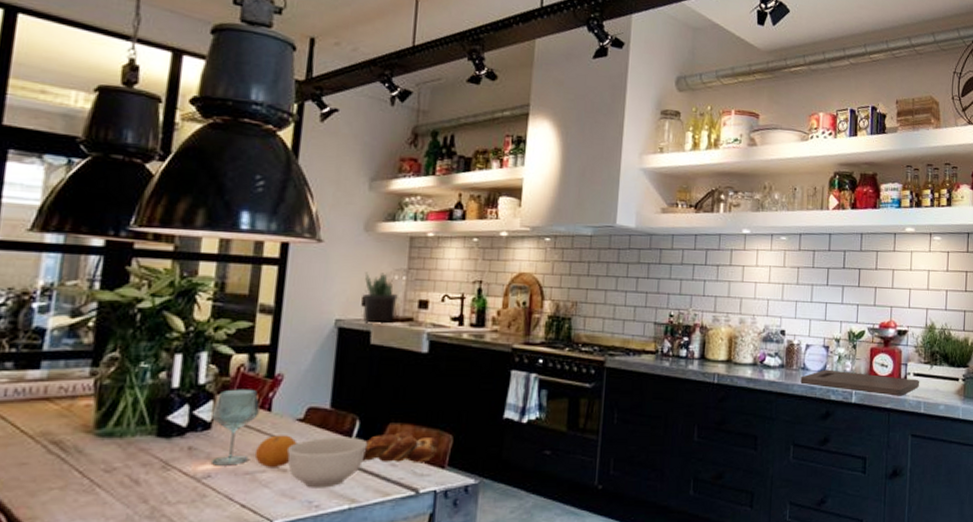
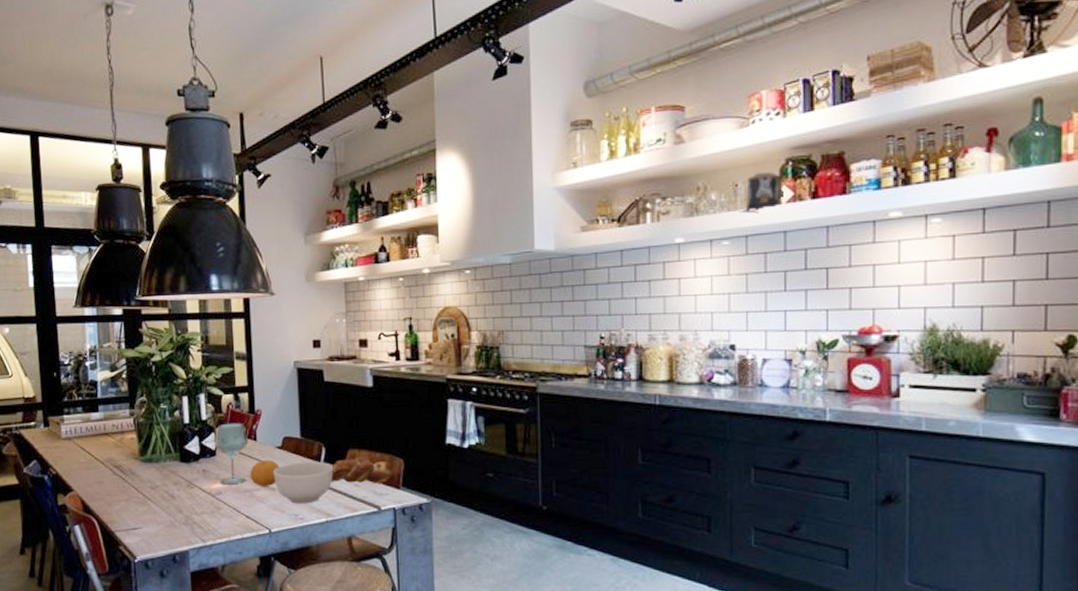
planter: present [362,272,398,324] -> none [312,317,341,363]
canister: none [796,181,830,215] -> present [739,172,782,214]
cutting board: present [800,369,919,396] -> none [758,385,917,412]

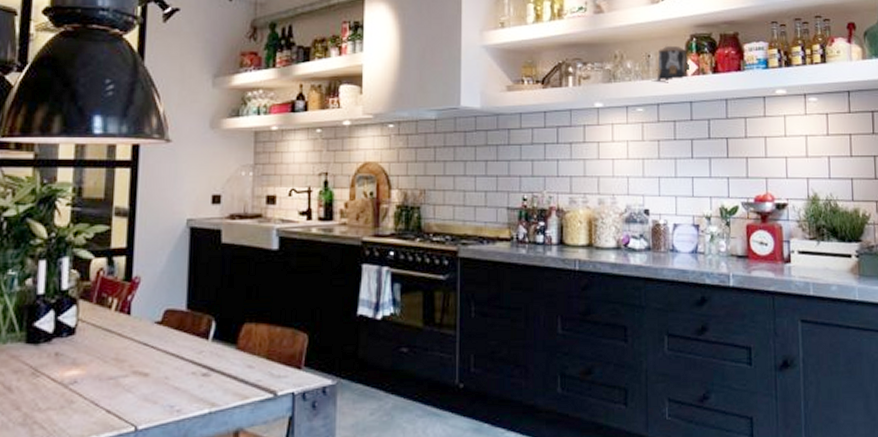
wine glass: present [215,423,248,485] -> none [75,293,119,371]
fruit: present [249,460,280,486] -> none [117,338,157,371]
bowl: present [273,461,334,504] -> none [148,338,224,393]
bread loaf: present [331,457,392,483] -> none [219,332,294,364]

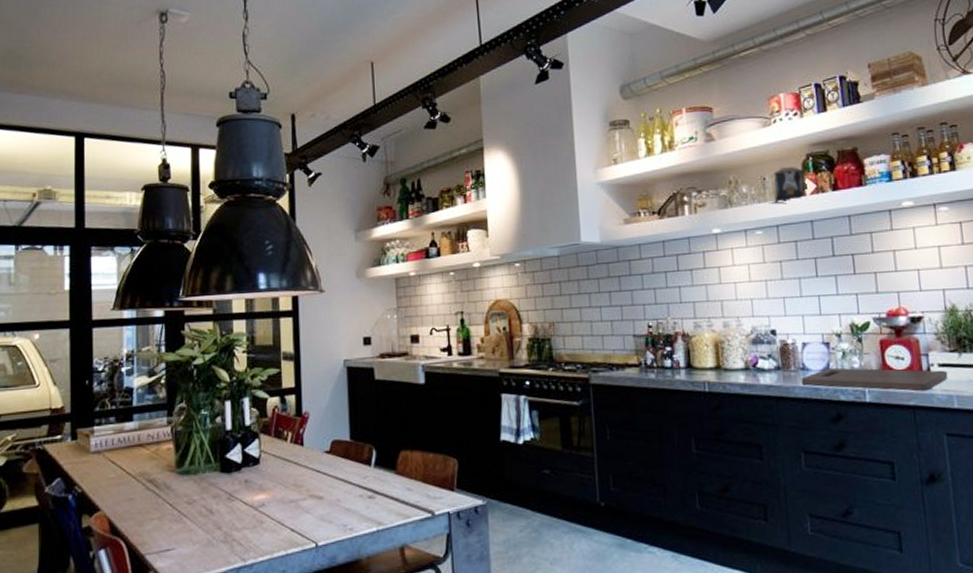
cutting board: none [670,250,805,278] -> present [801,367,947,392]

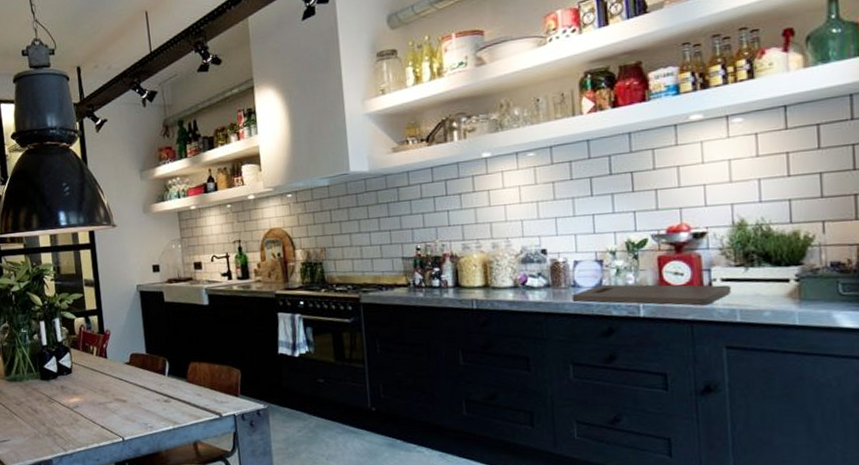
canister: present [768,167,807,205] -> none [542,86,583,126]

